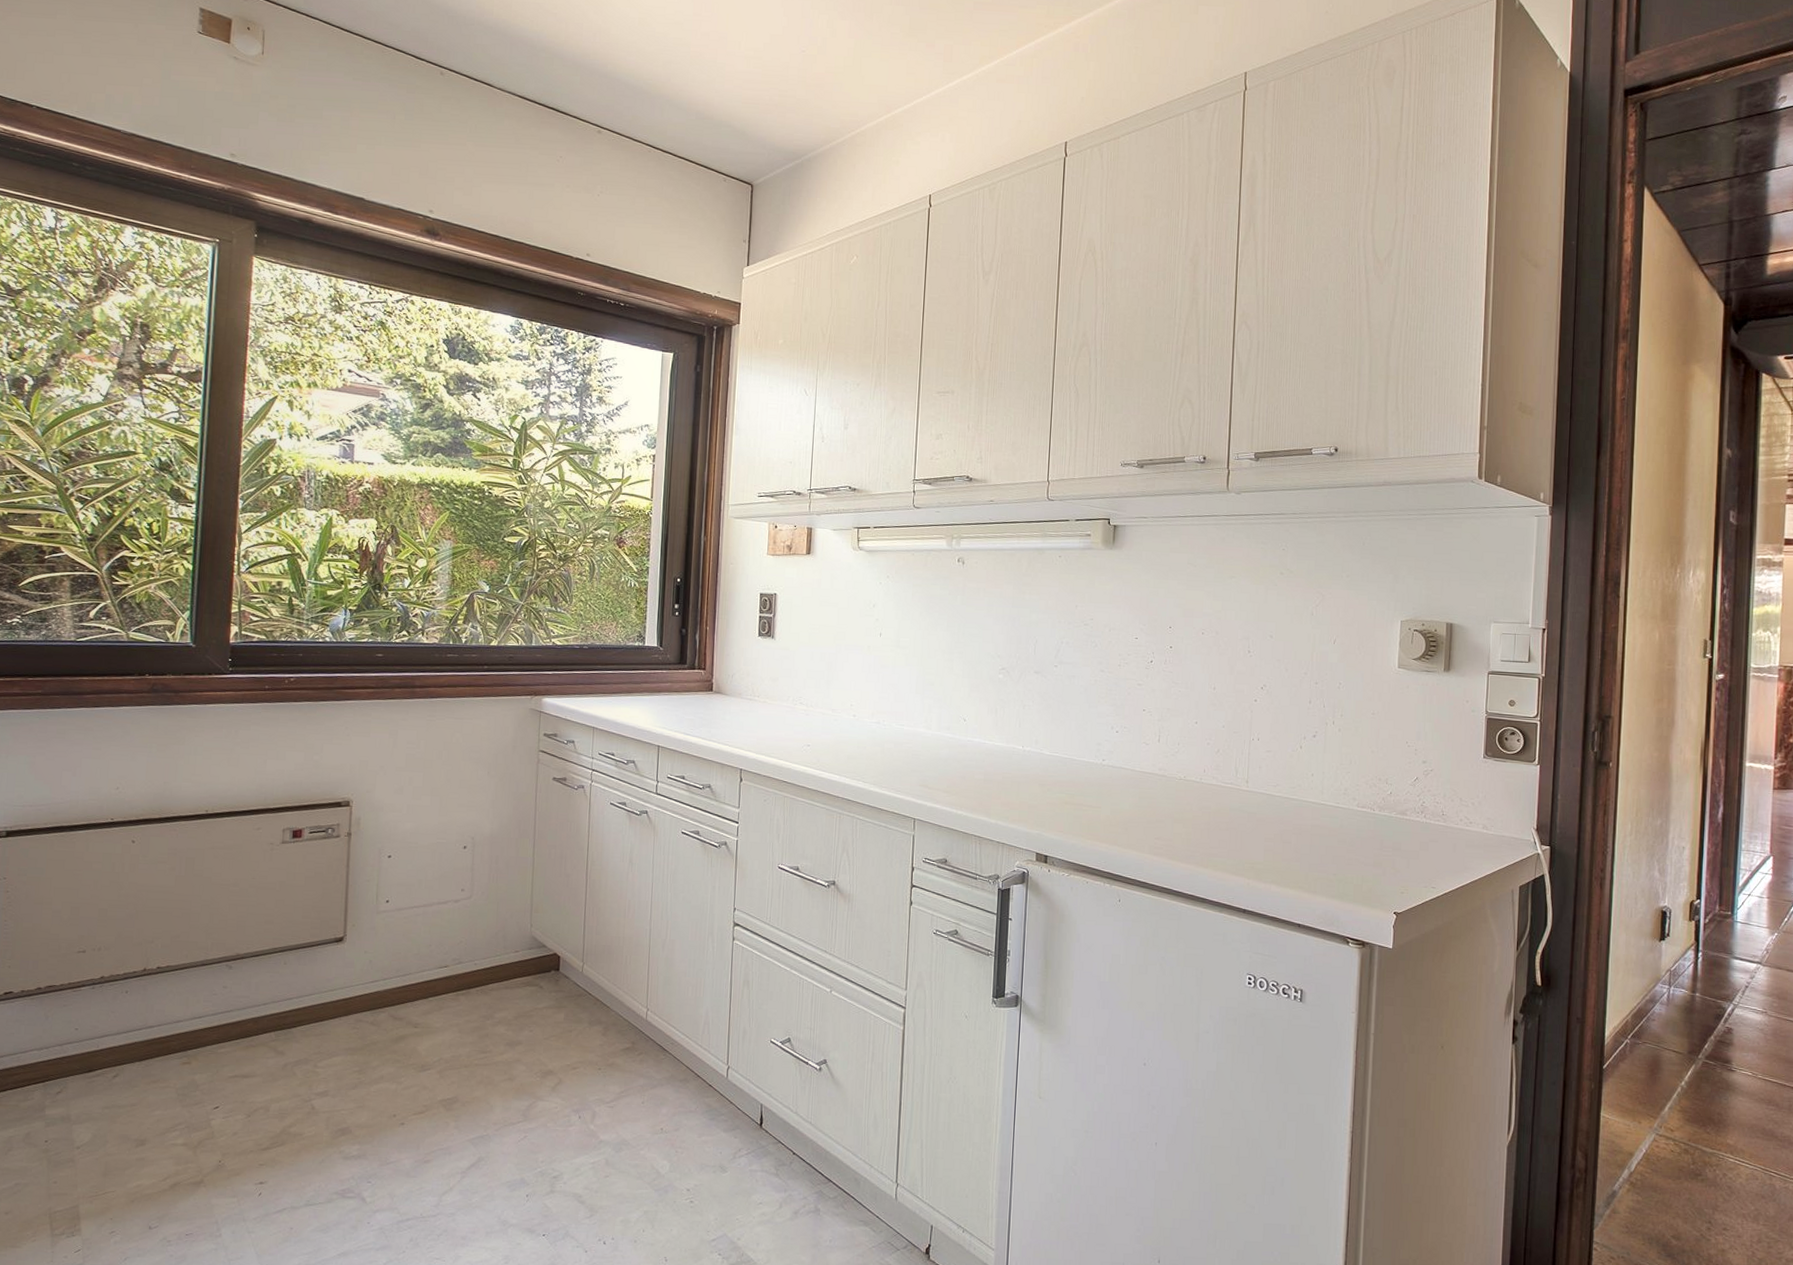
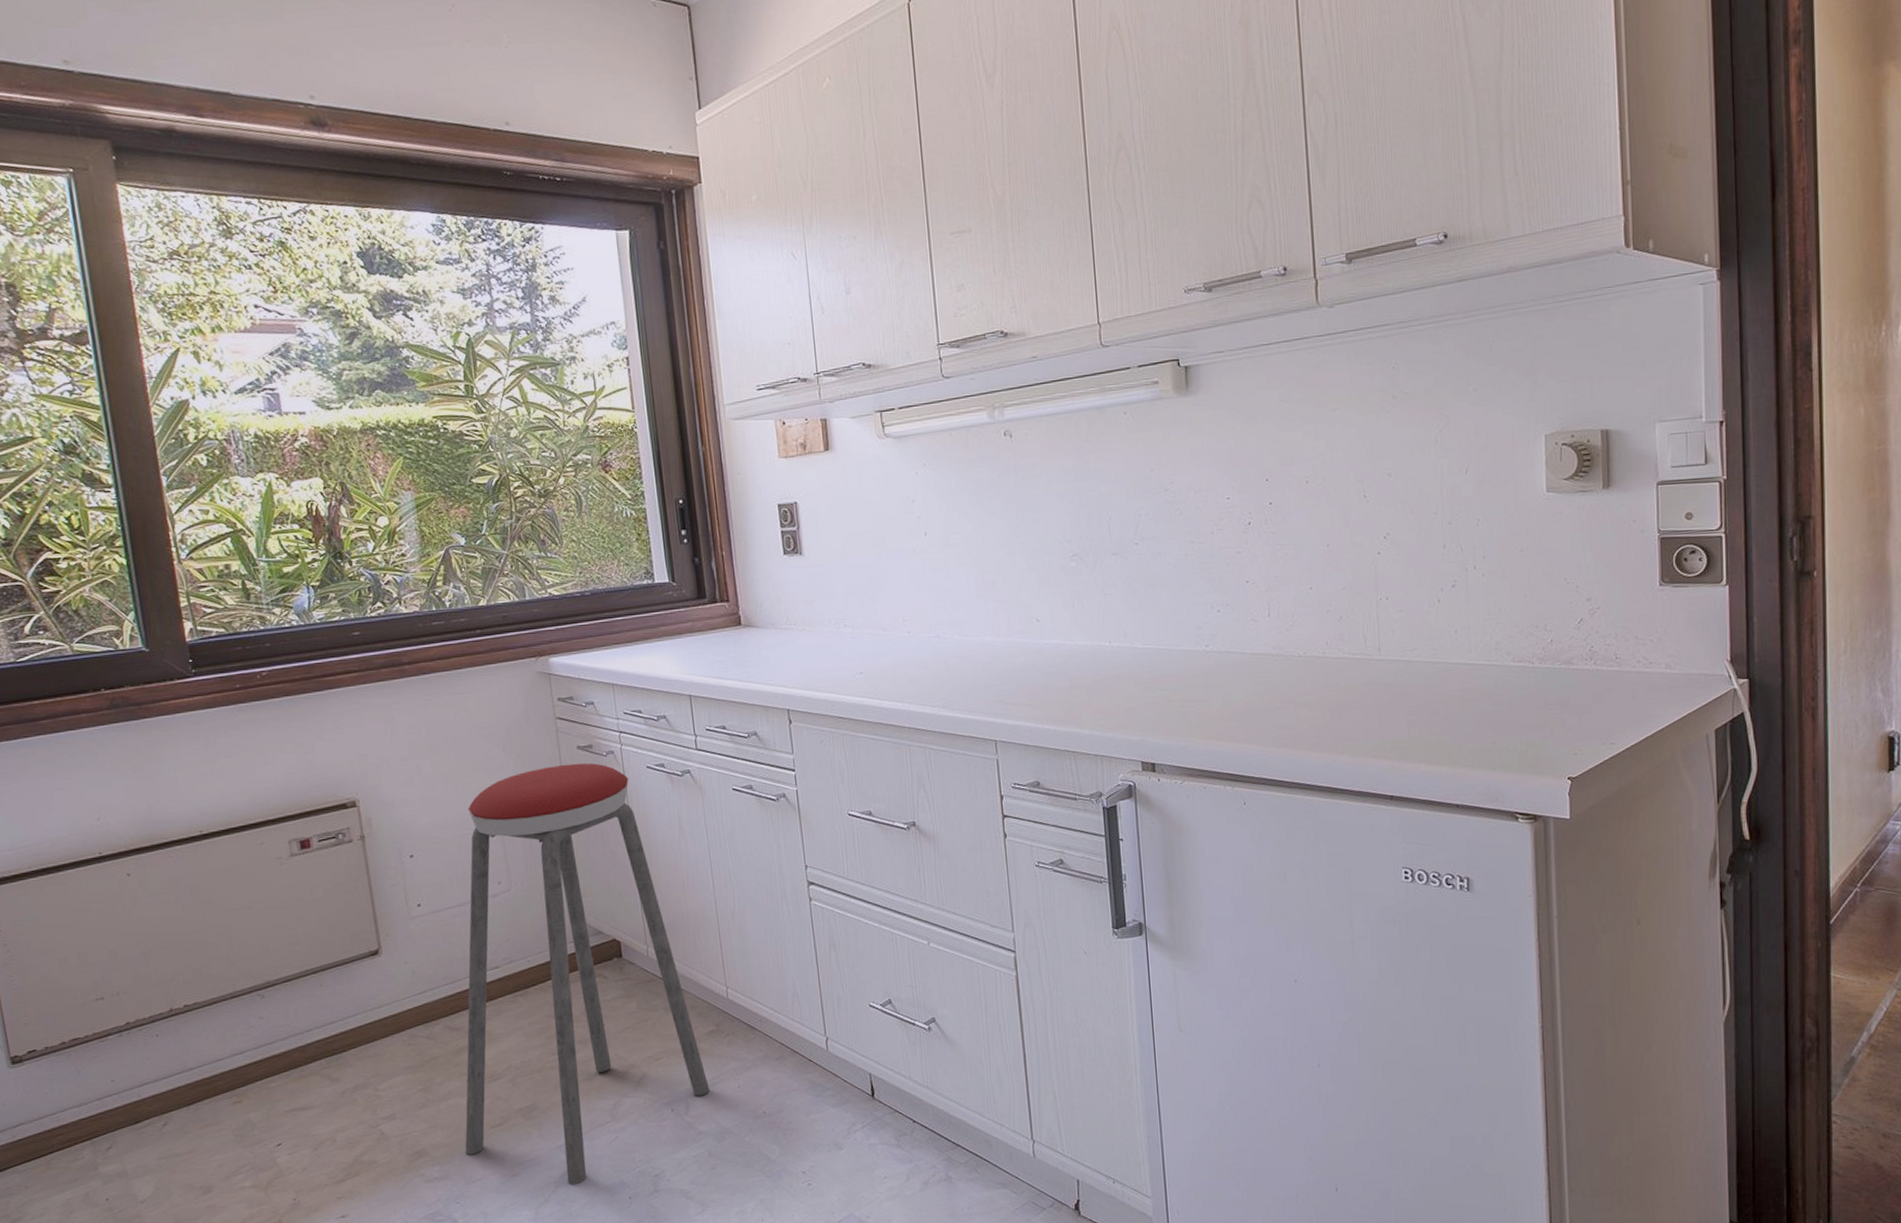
music stool: none [385,792,616,1178] -> present [465,763,710,1185]

